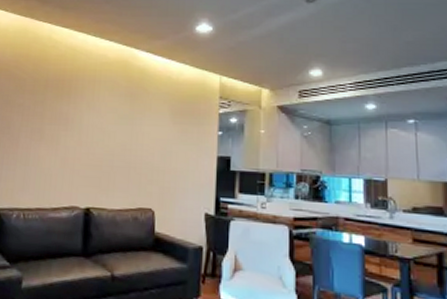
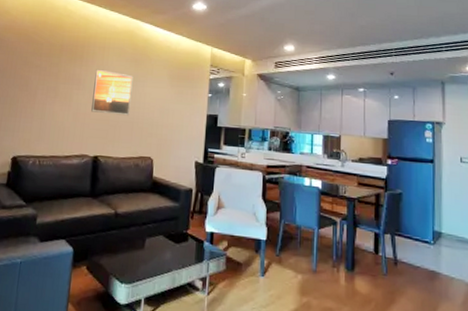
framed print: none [81,106,129,160] -> present [91,69,133,116]

